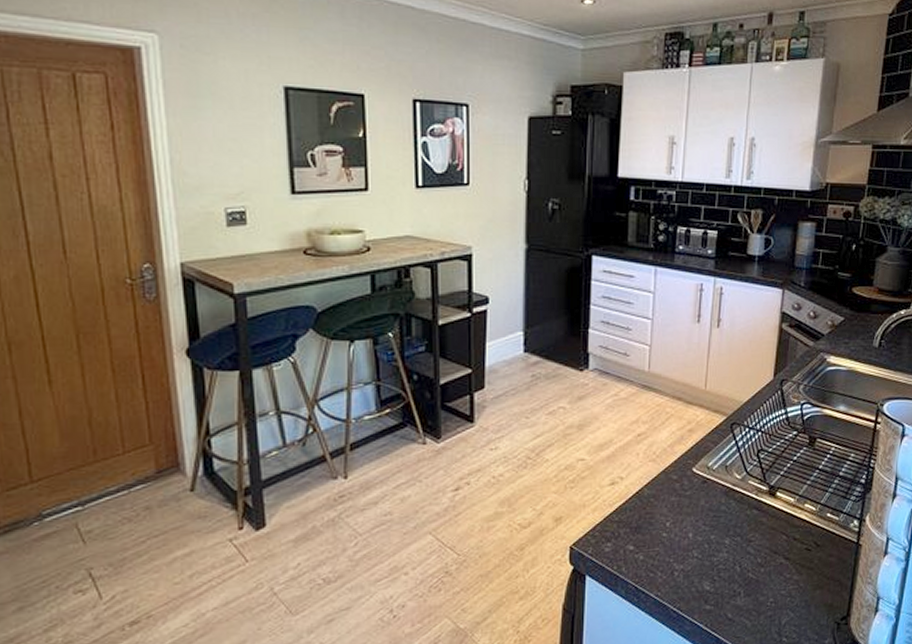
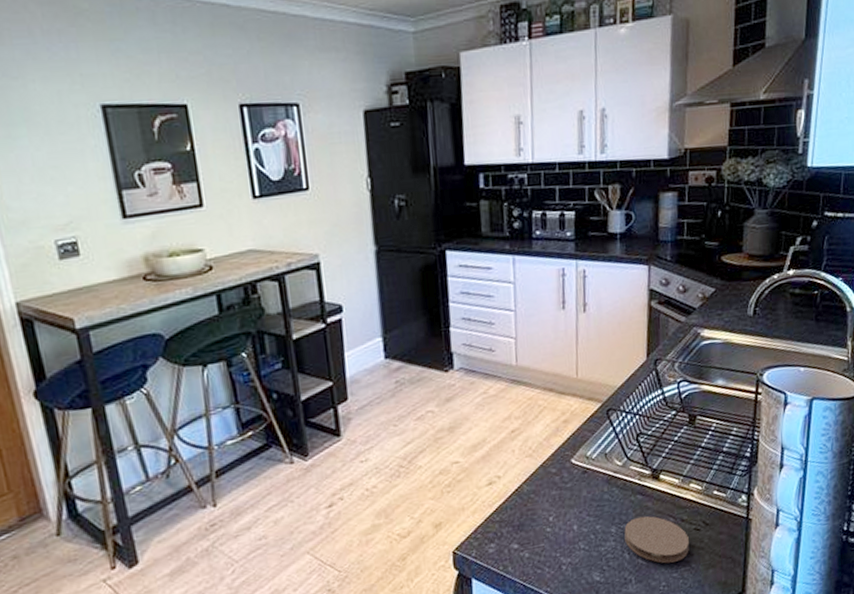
coaster: none [737,531,799,580] -> present [624,516,689,564]

